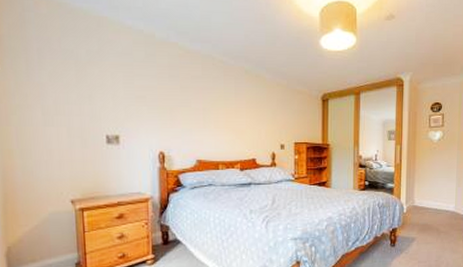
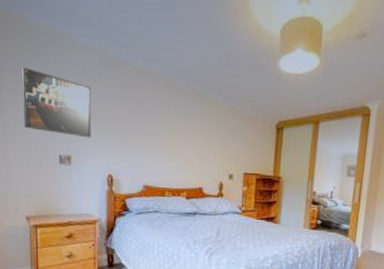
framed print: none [63,49,140,117] -> present [22,66,91,138]

